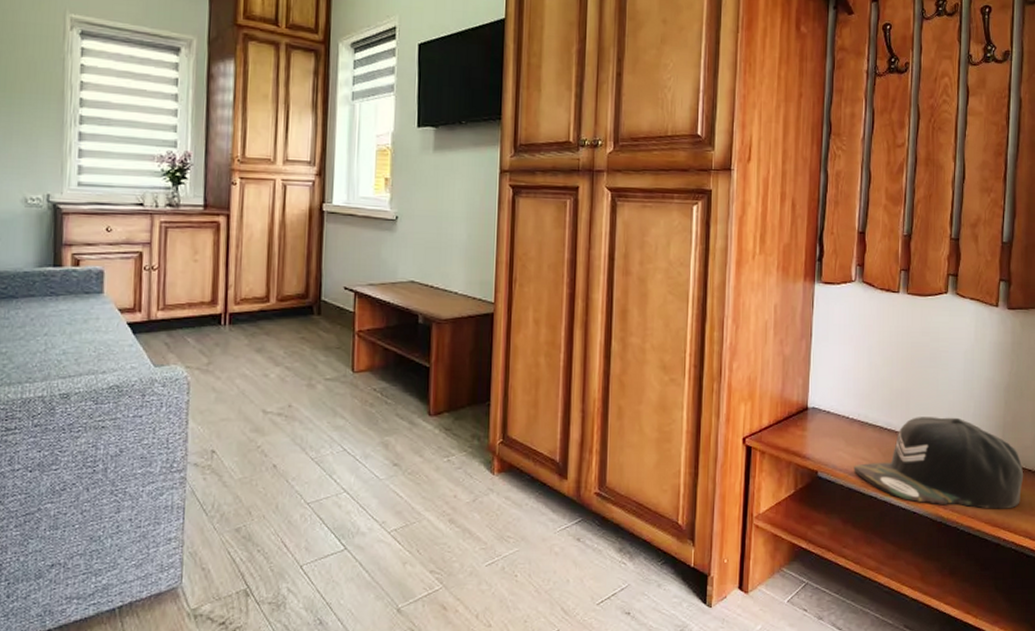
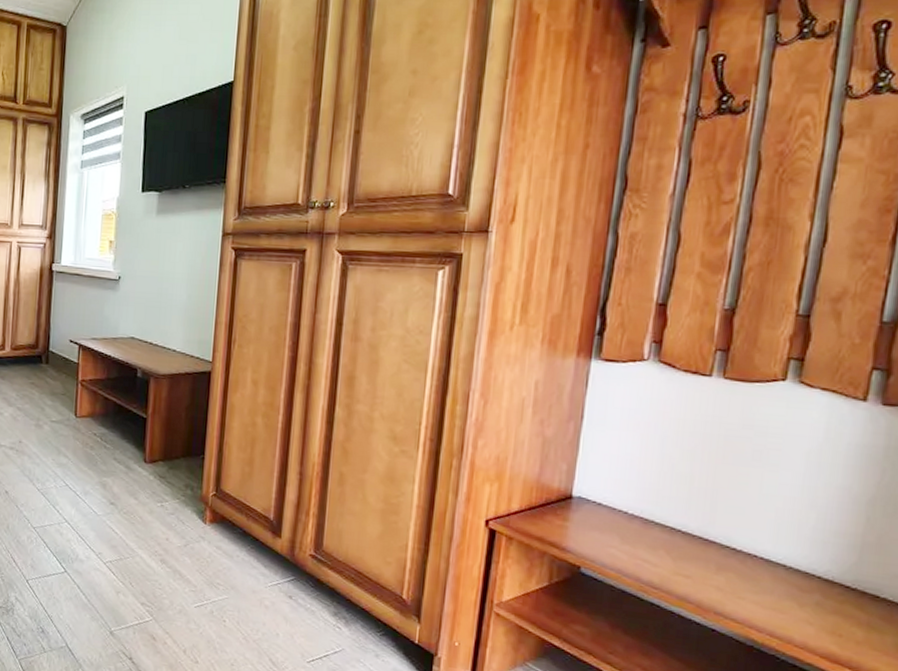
baseball cap: present [853,417,1024,509] -> none [630,522,890,646]

